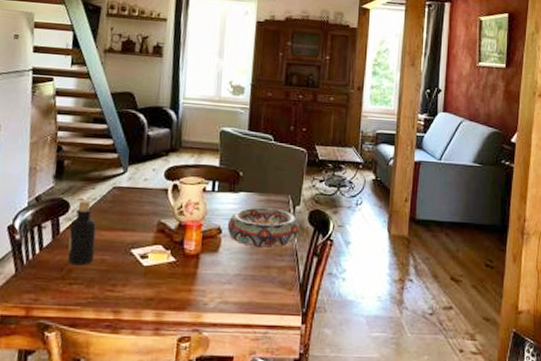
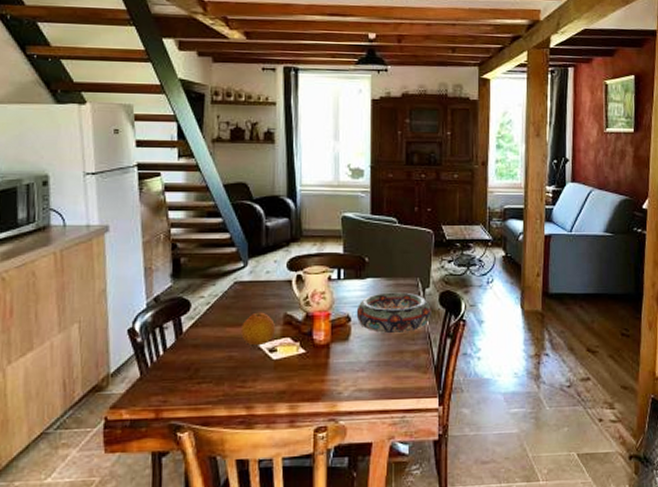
bottle: present [67,200,97,266] -> none [192,298,221,364]
fruit: none [115,218,149,251] -> present [241,312,276,346]

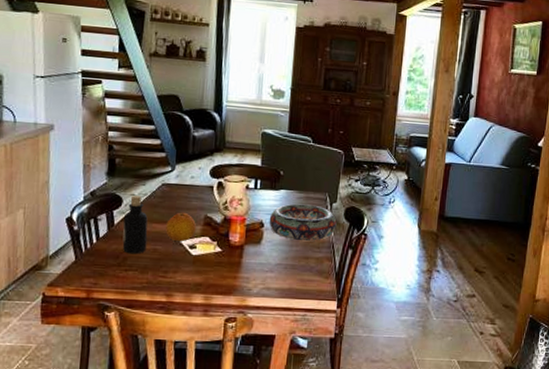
bottle: none [192,298,221,364] -> present [122,195,148,254]

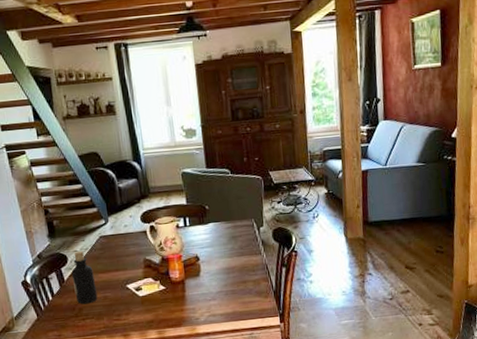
fruit: present [166,212,197,242] -> none [110,259,139,287]
decorative bowl: present [269,203,337,242] -> none [203,232,267,268]

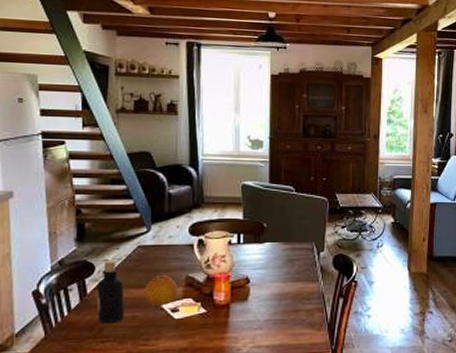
fruit: none [110,259,139,287] -> present [144,274,178,307]

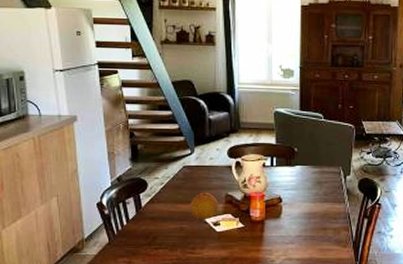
bottle: present [96,261,125,324] -> none [149,179,174,234]

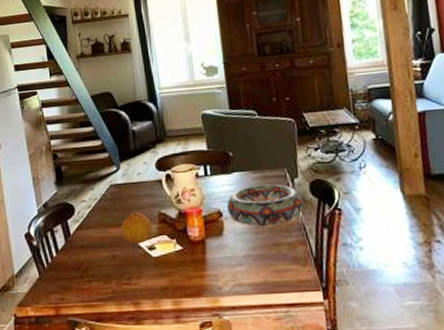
decorative bowl: none [287,178,351,214] -> present [226,184,304,227]

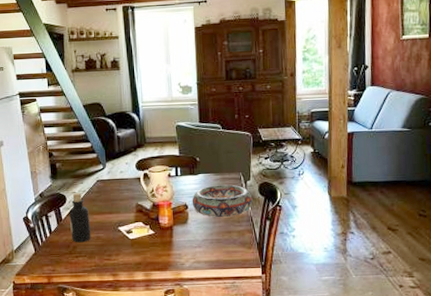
bottle: none [78,201,106,264] -> present [69,193,91,243]
fruit: present [121,212,153,245] -> none [105,203,131,229]

